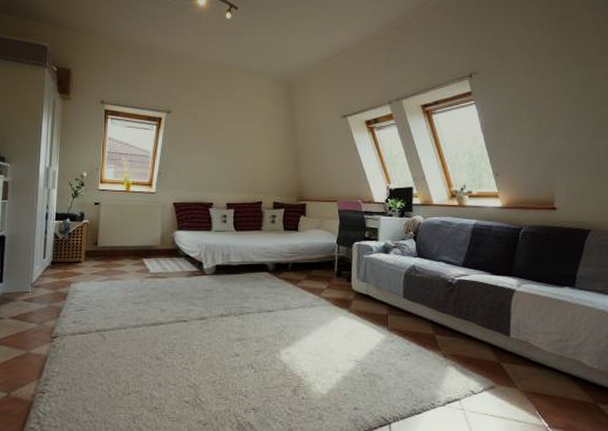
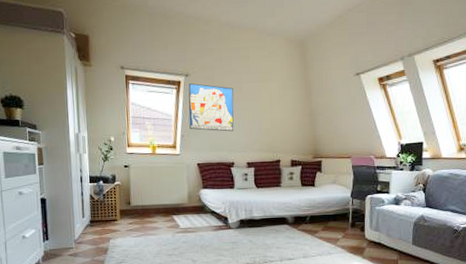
wall art: none [168,119,216,171] -> present [188,82,234,132]

